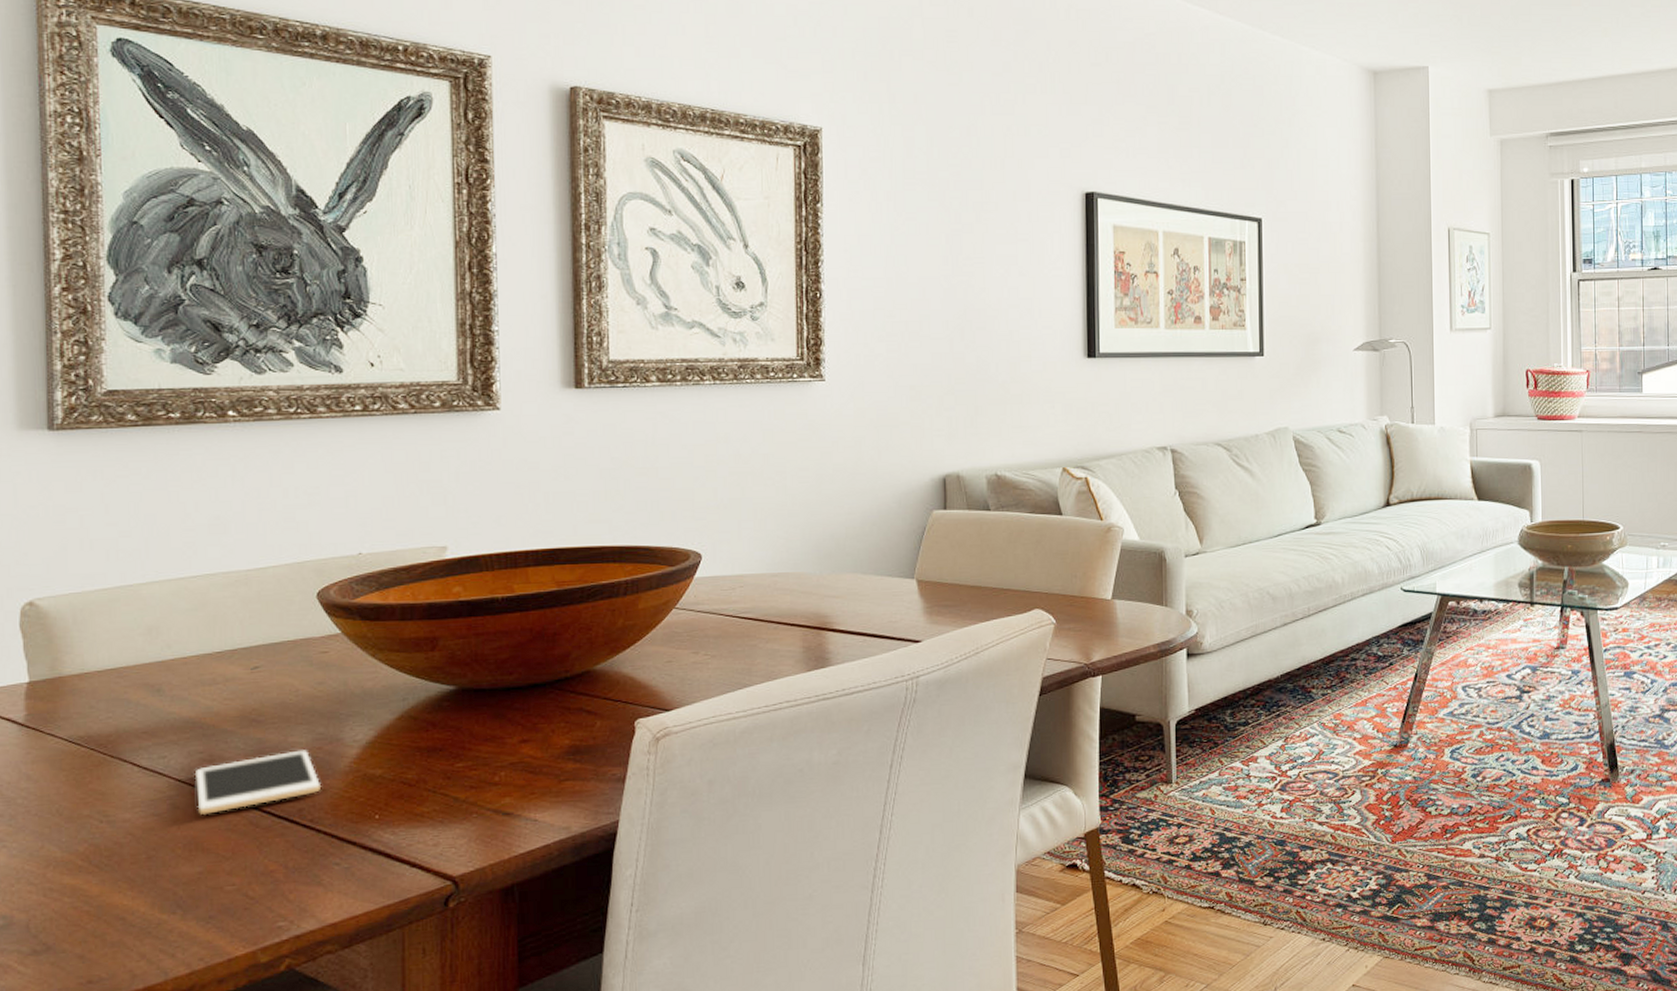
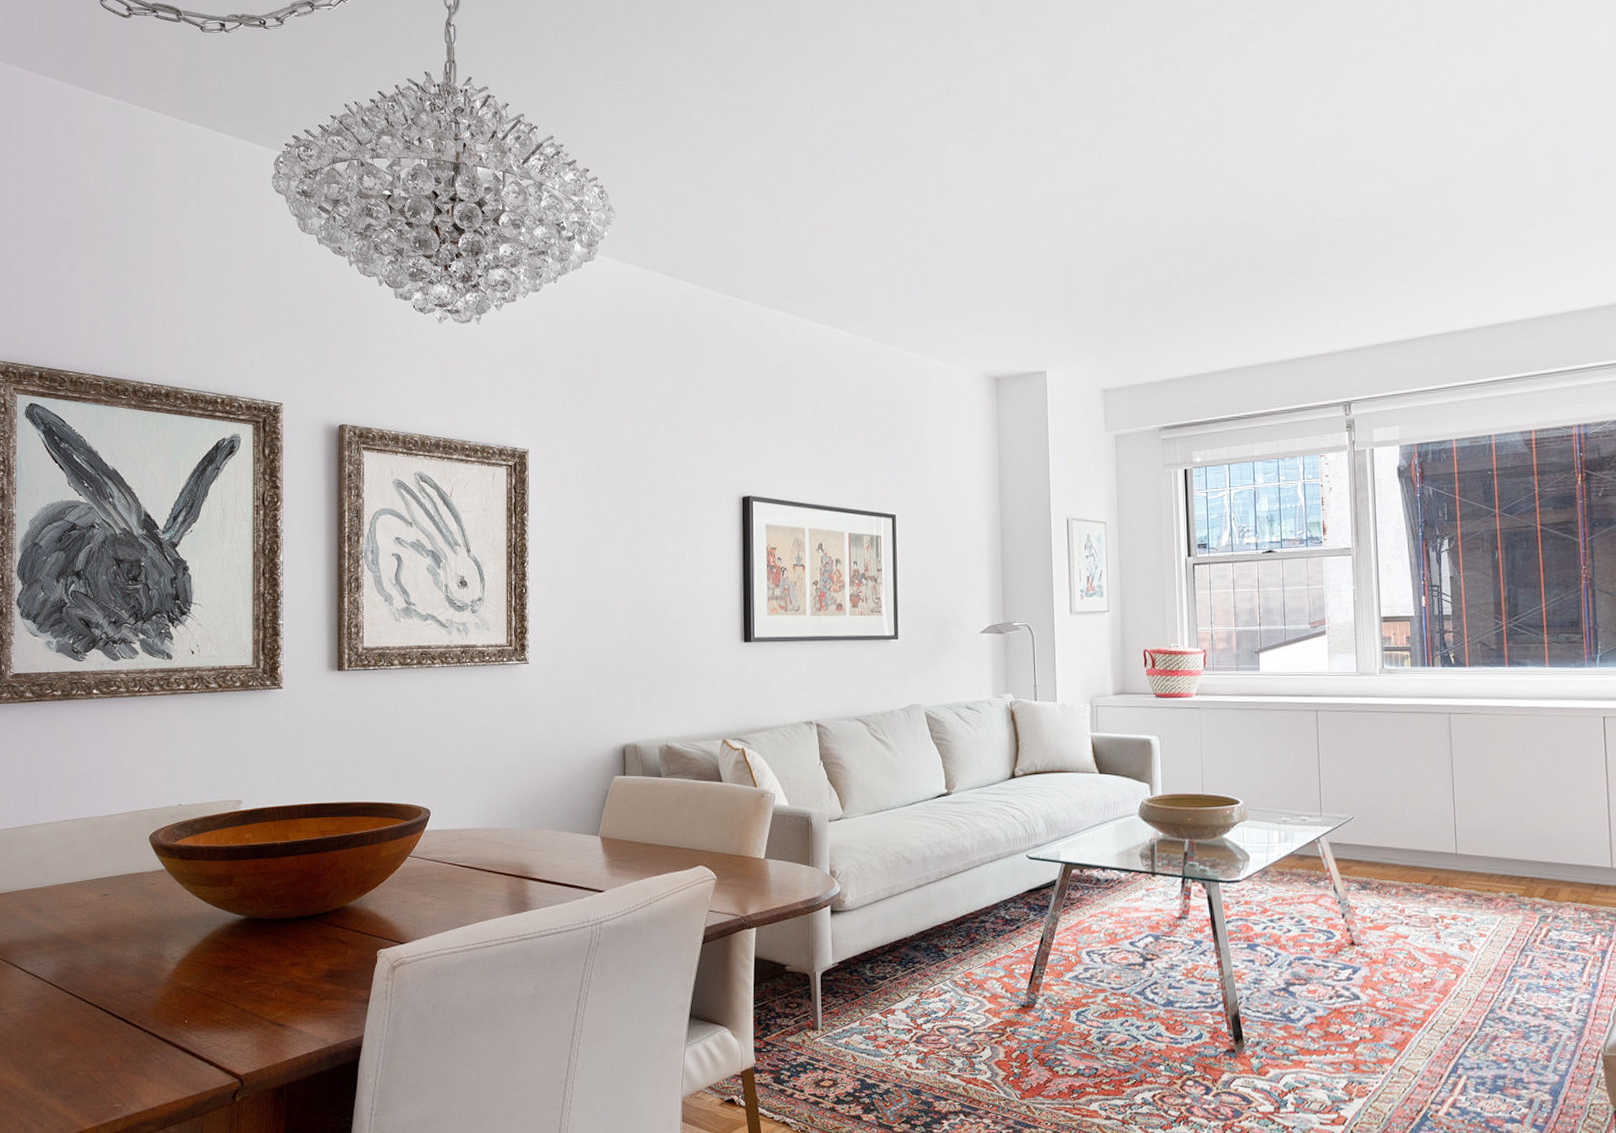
cell phone: present [194,750,322,814] -> none [61,963,148,1012]

